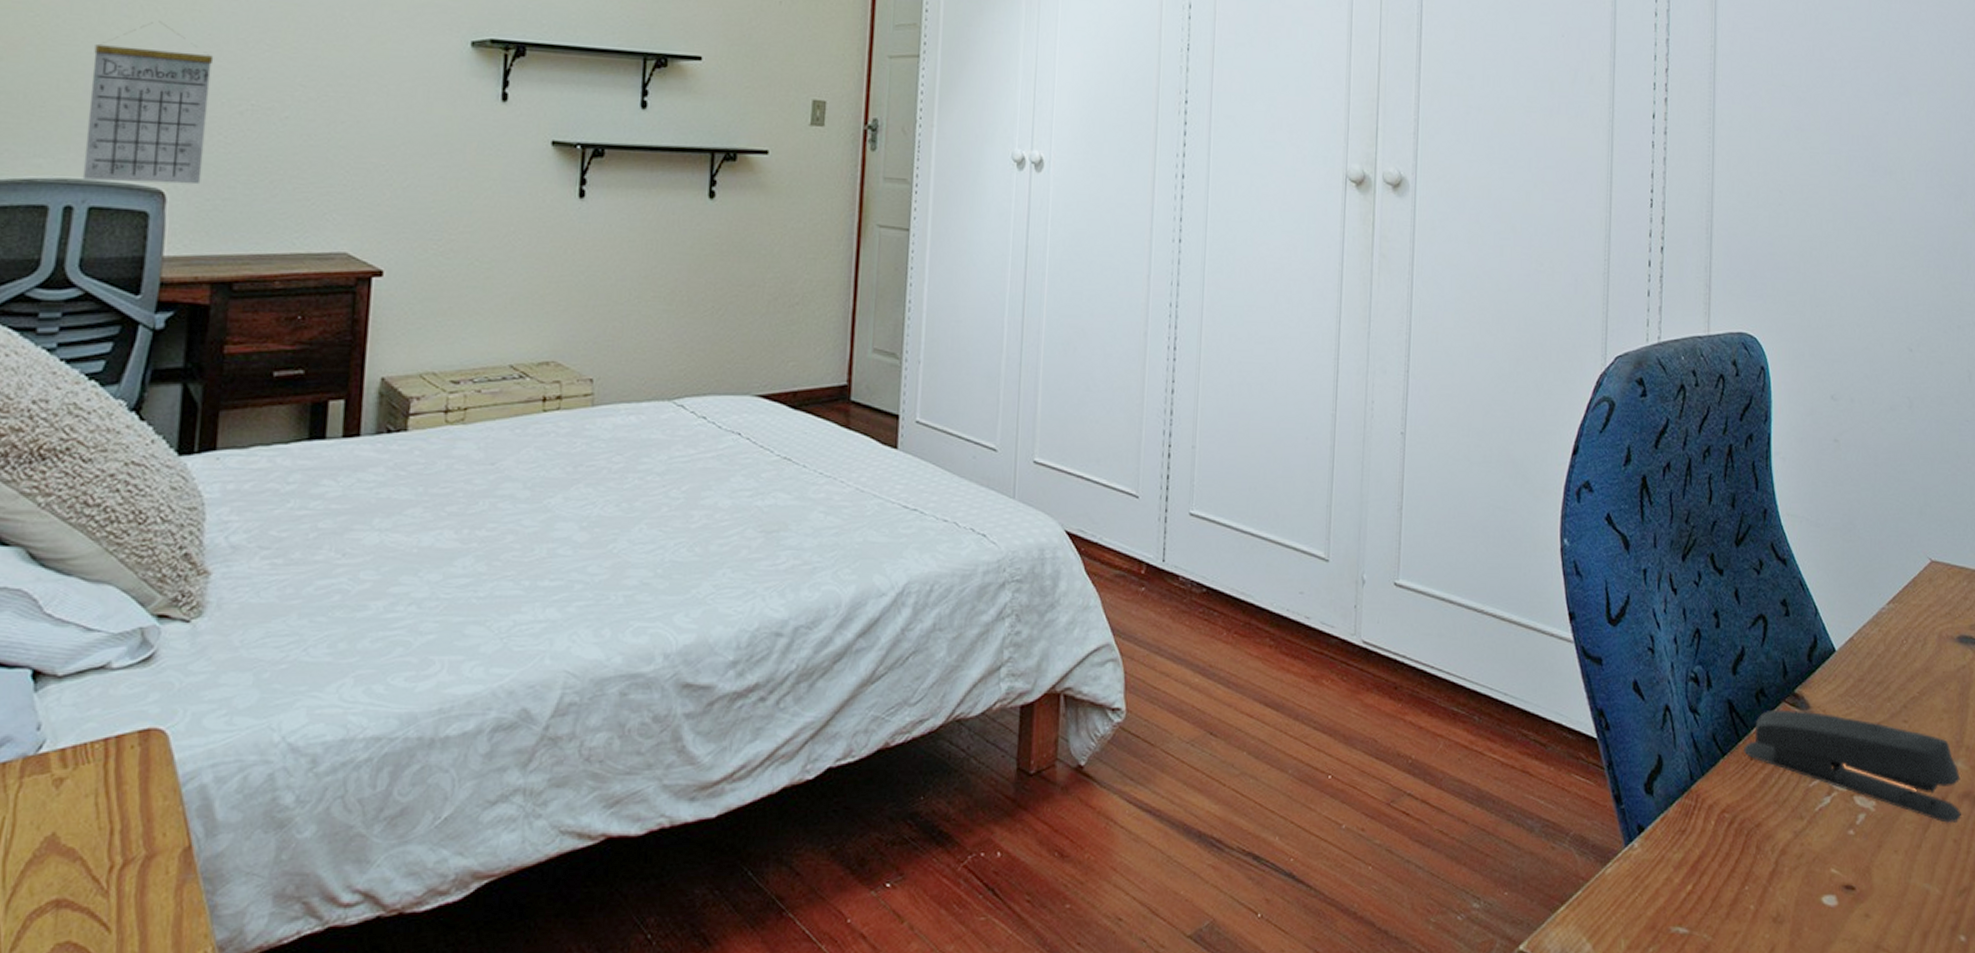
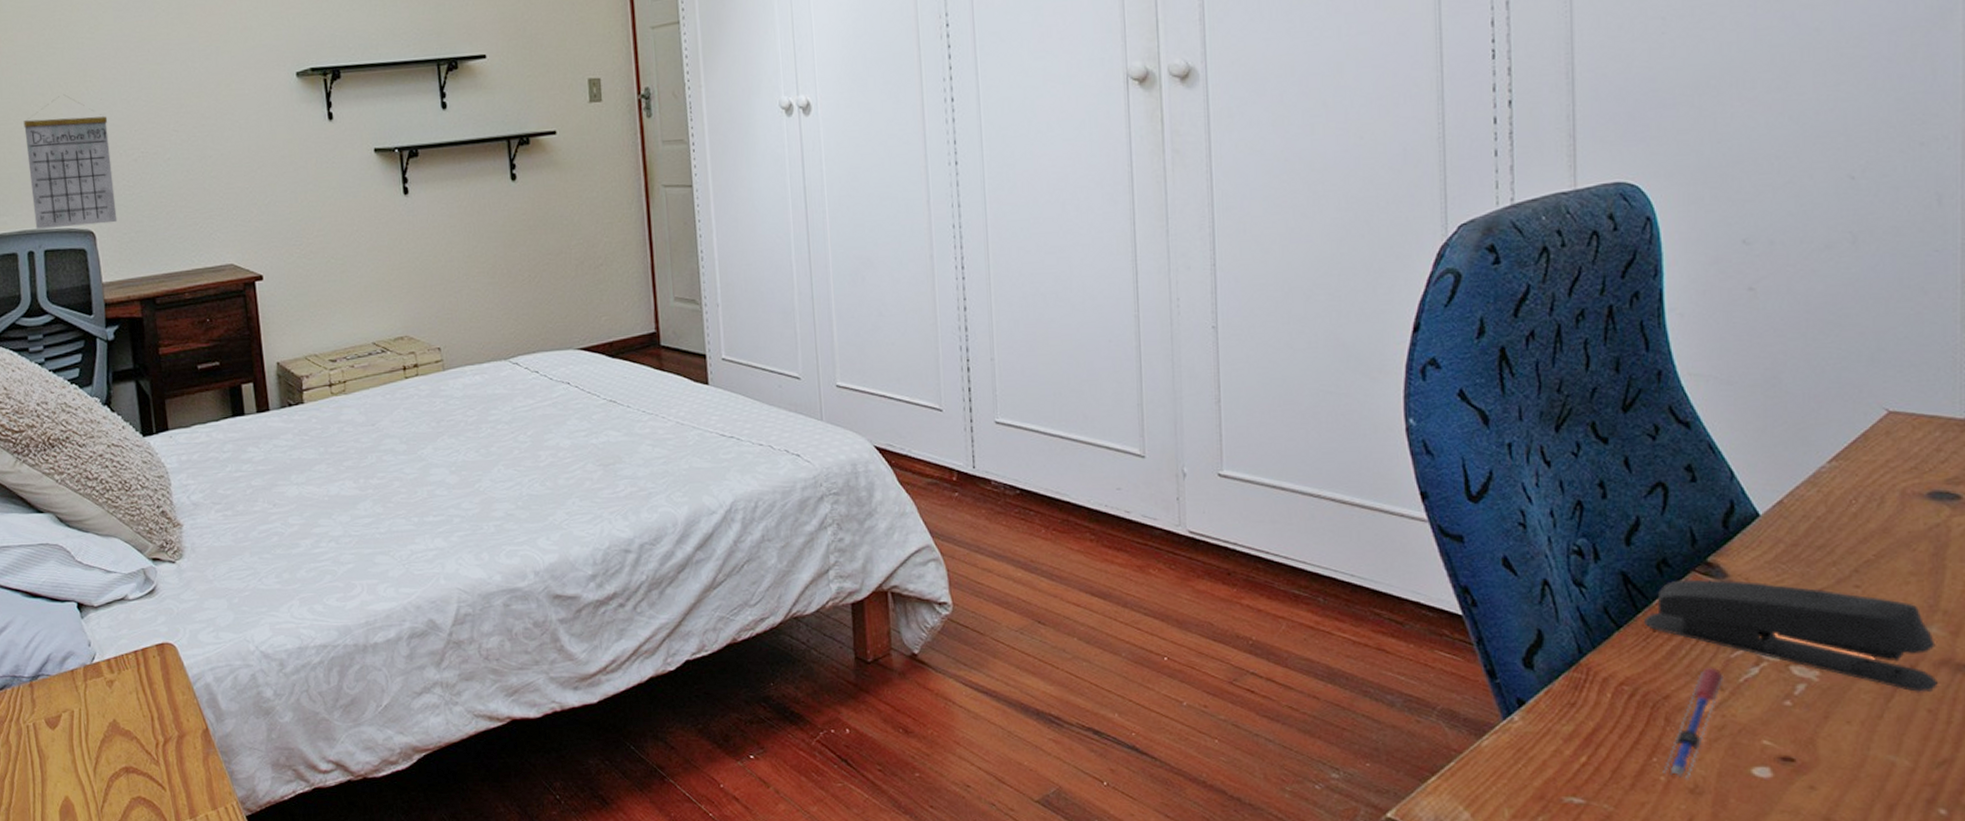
pen: none [1753,796,1803,908] -> present [1663,667,1724,779]

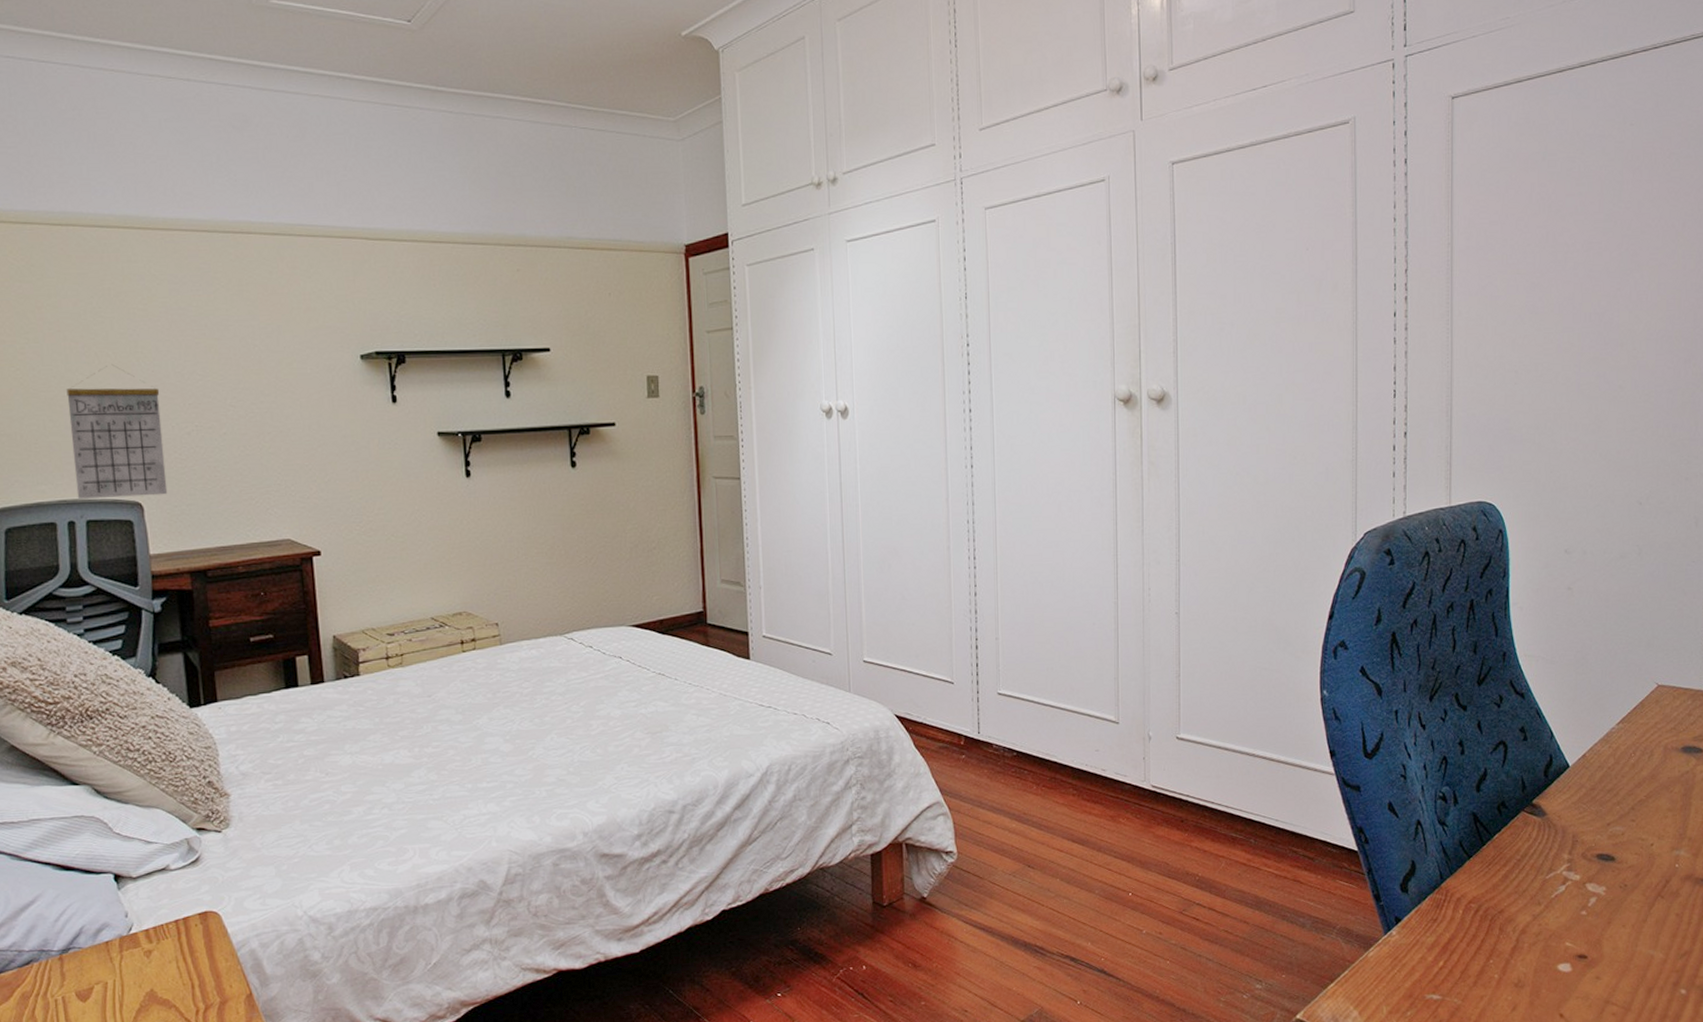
stapler: present [1644,579,1938,692] -> none [1487,817,1683,901]
pen: present [1663,667,1724,779] -> none [1497,886,1541,976]

